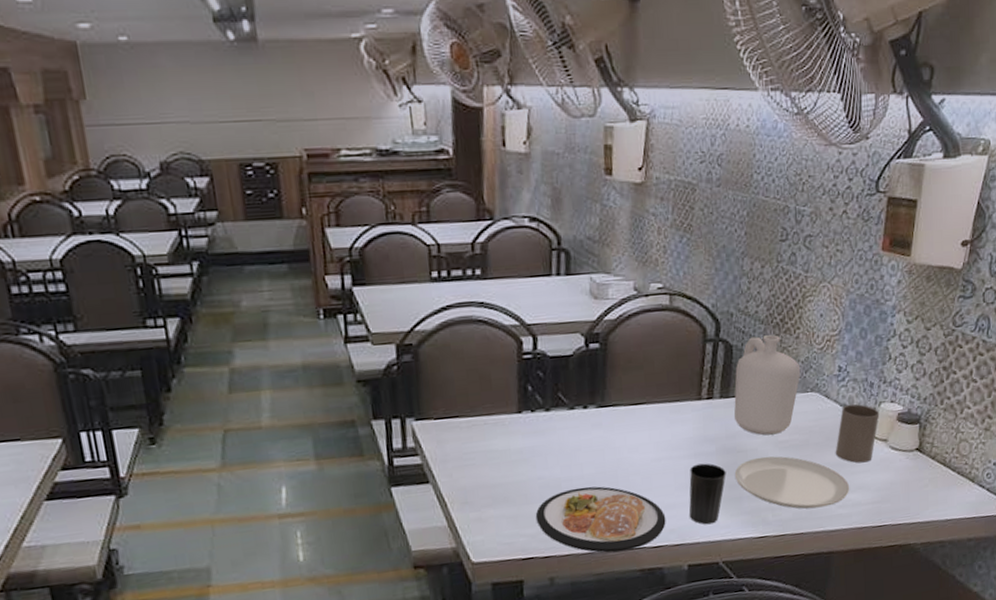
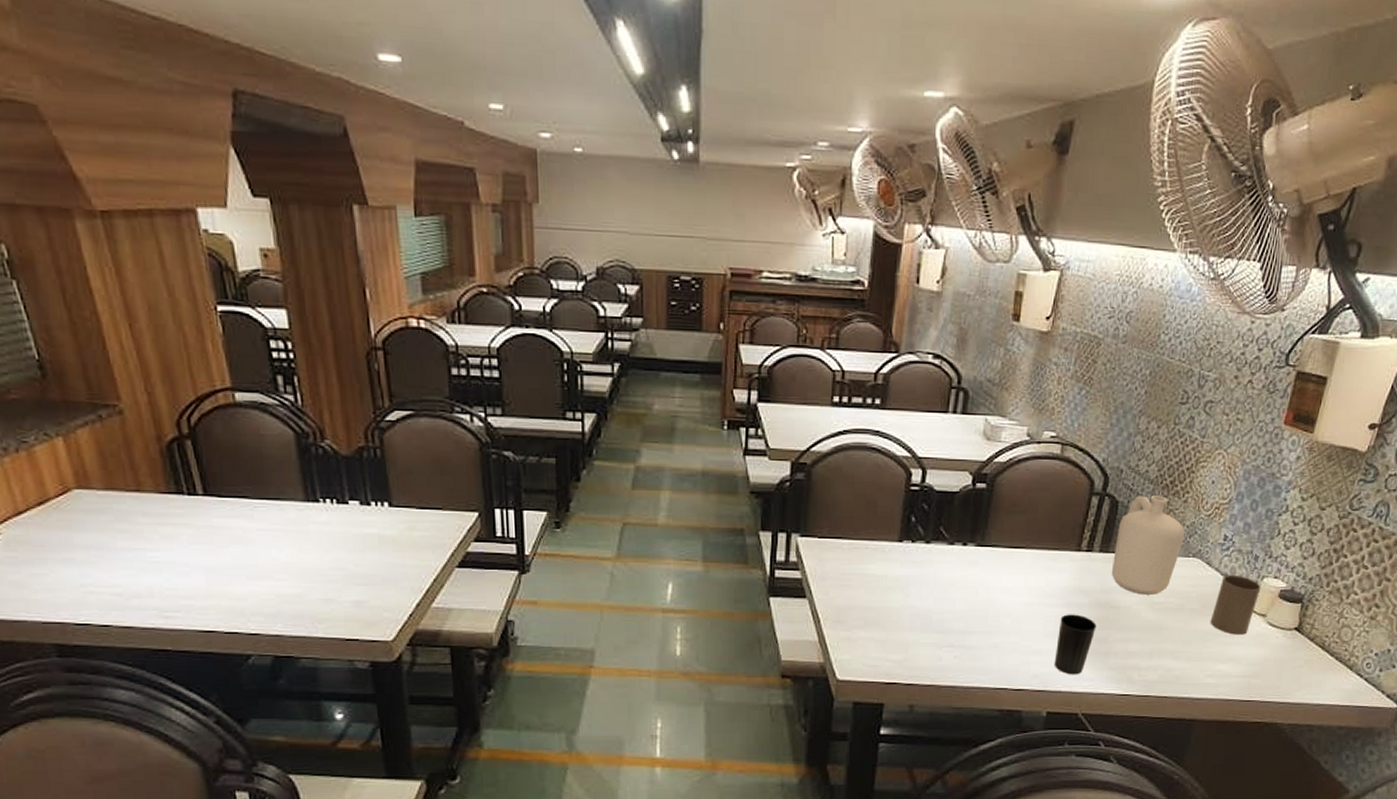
dish: present [535,486,666,553] -> none [903,621,1031,688]
plate: present [734,456,850,509] -> none [1104,615,1221,674]

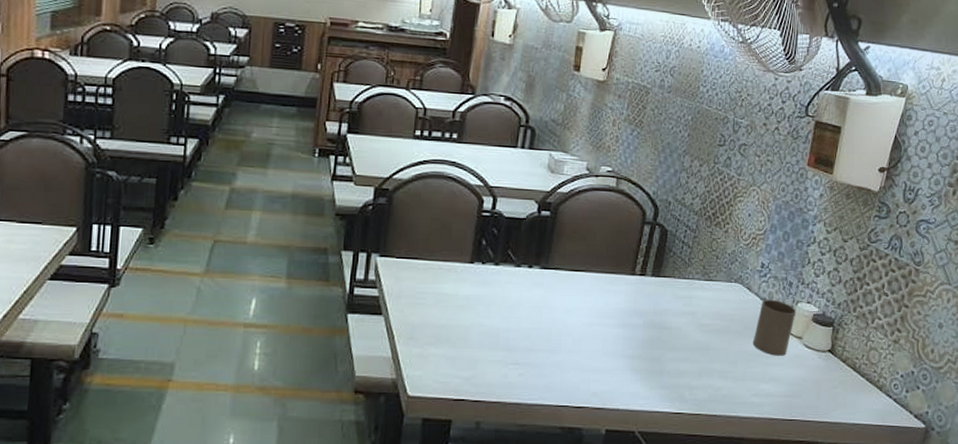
cup: present [1054,614,1097,675] -> none [612,334,651,393]
water jug: present [1111,496,1186,595] -> none [662,225,727,317]

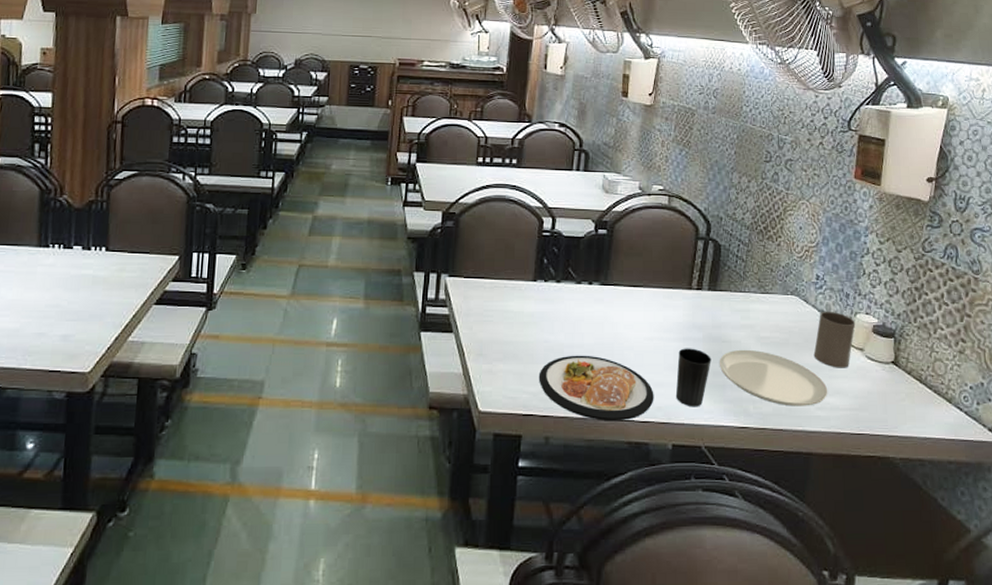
dish: none [472,340,590,406] -> present [538,355,654,420]
cup: none [612,334,651,393] -> present [675,348,711,407]
plate: none [658,336,764,393] -> present [719,349,828,406]

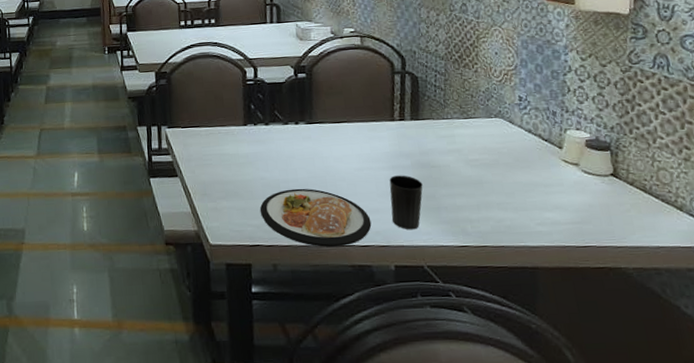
plate: present [719,349,828,406] -> none [430,172,547,224]
cup: present [813,311,856,368] -> none [526,129,567,184]

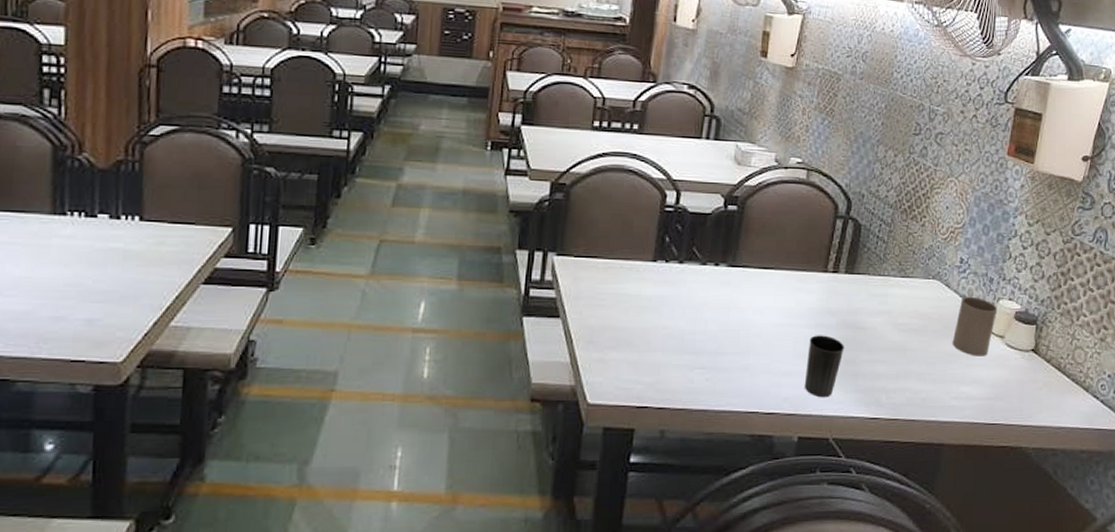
dish: present [260,188,372,247] -> none [655,342,781,412]
cup: none [526,129,567,184] -> present [952,296,998,356]

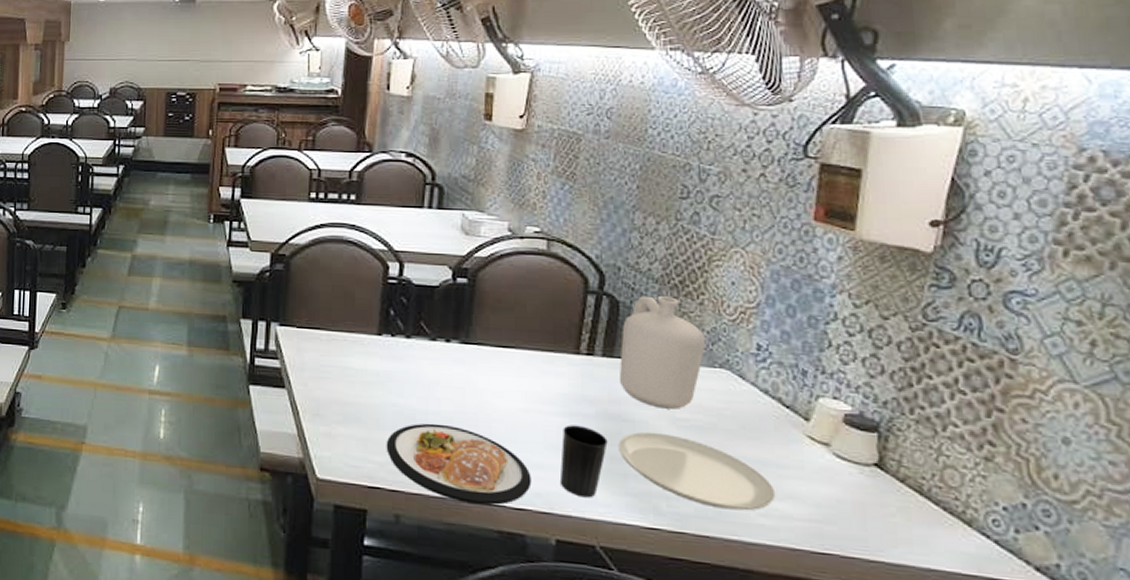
dish: none [655,342,781,412] -> present [386,423,532,505]
plate: none [852,336,965,396] -> present [618,431,776,511]
water jug: none [856,219,924,316] -> present [619,296,706,409]
cup: present [952,296,998,356] -> none [753,391,817,467]

